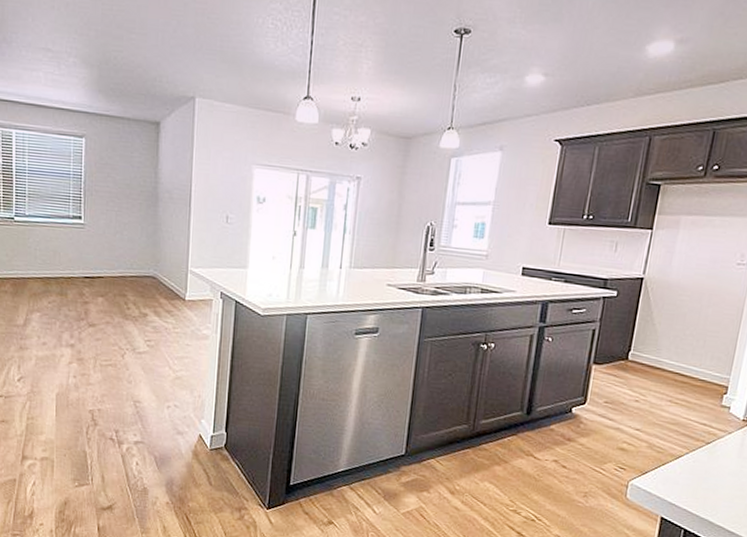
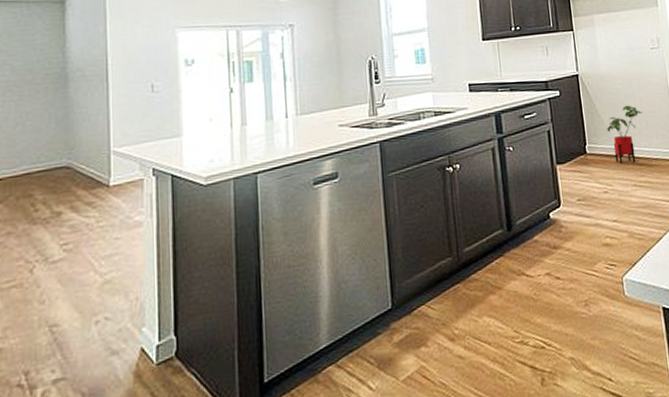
house plant: none [657,319,703,380] -> present [607,105,642,165]

